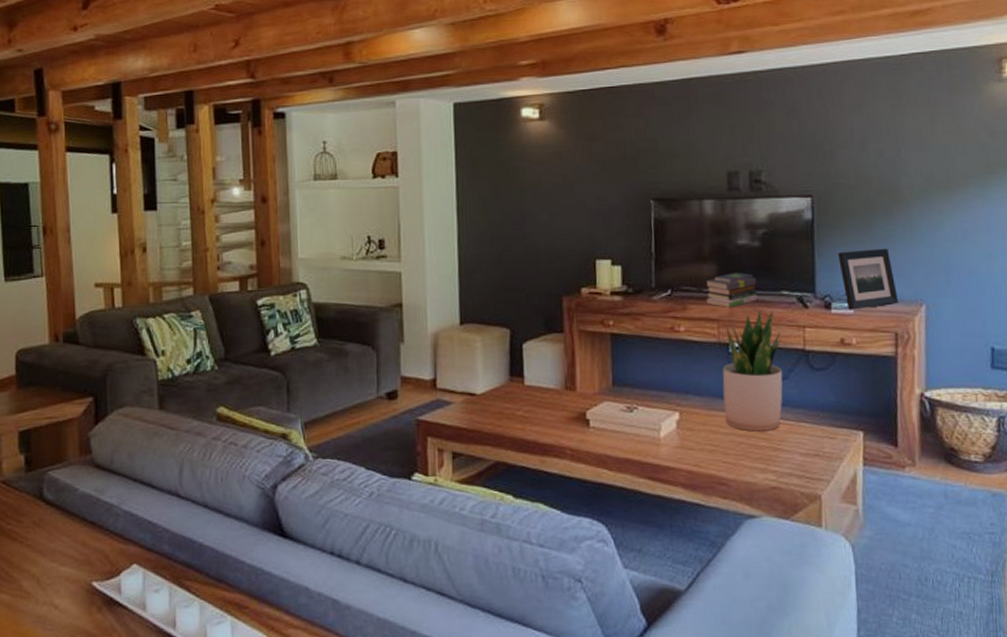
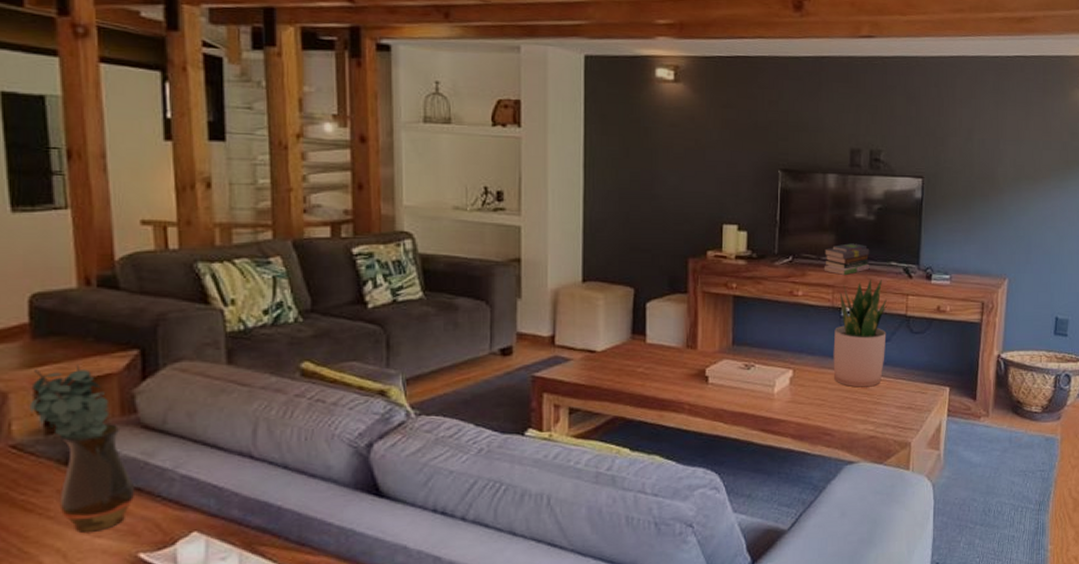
vase: none [15,410,89,560] -> present [29,364,134,532]
picture frame: present [838,248,898,310] -> none [941,228,987,281]

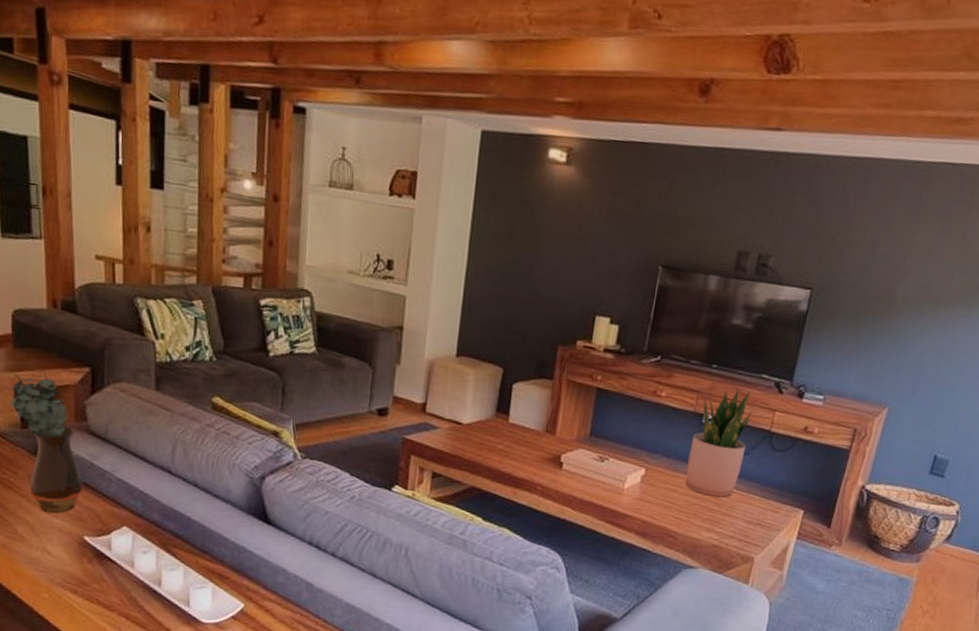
books: present [823,243,870,276] -> none [691,349,742,383]

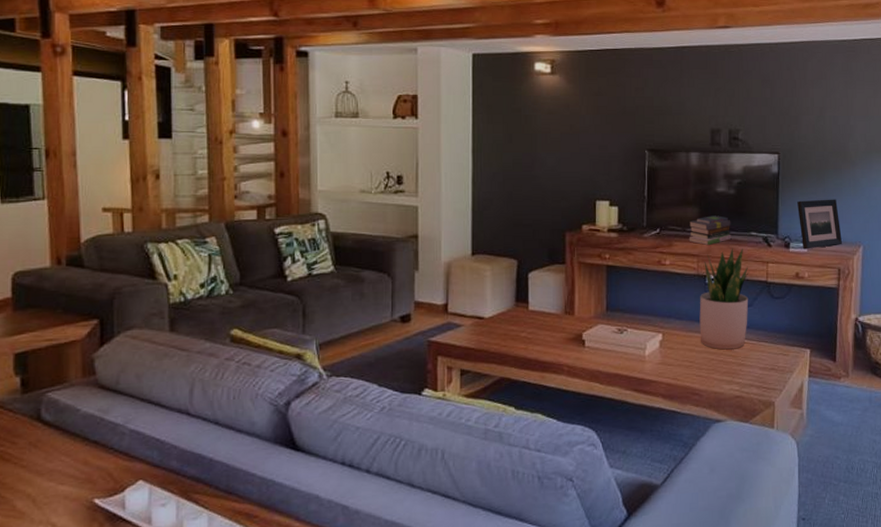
vase: present [10,373,82,513] -> none [9,332,91,480]
books: none [691,349,742,383] -> present [688,215,732,246]
picture frame: none [818,346,869,404] -> present [797,199,842,249]

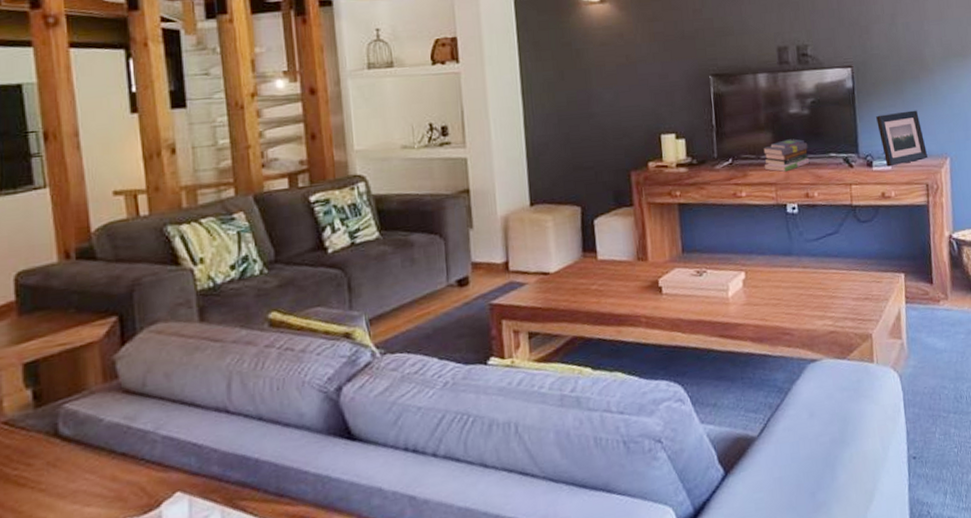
planter: present [699,248,749,350] -> none [782,172,836,283]

